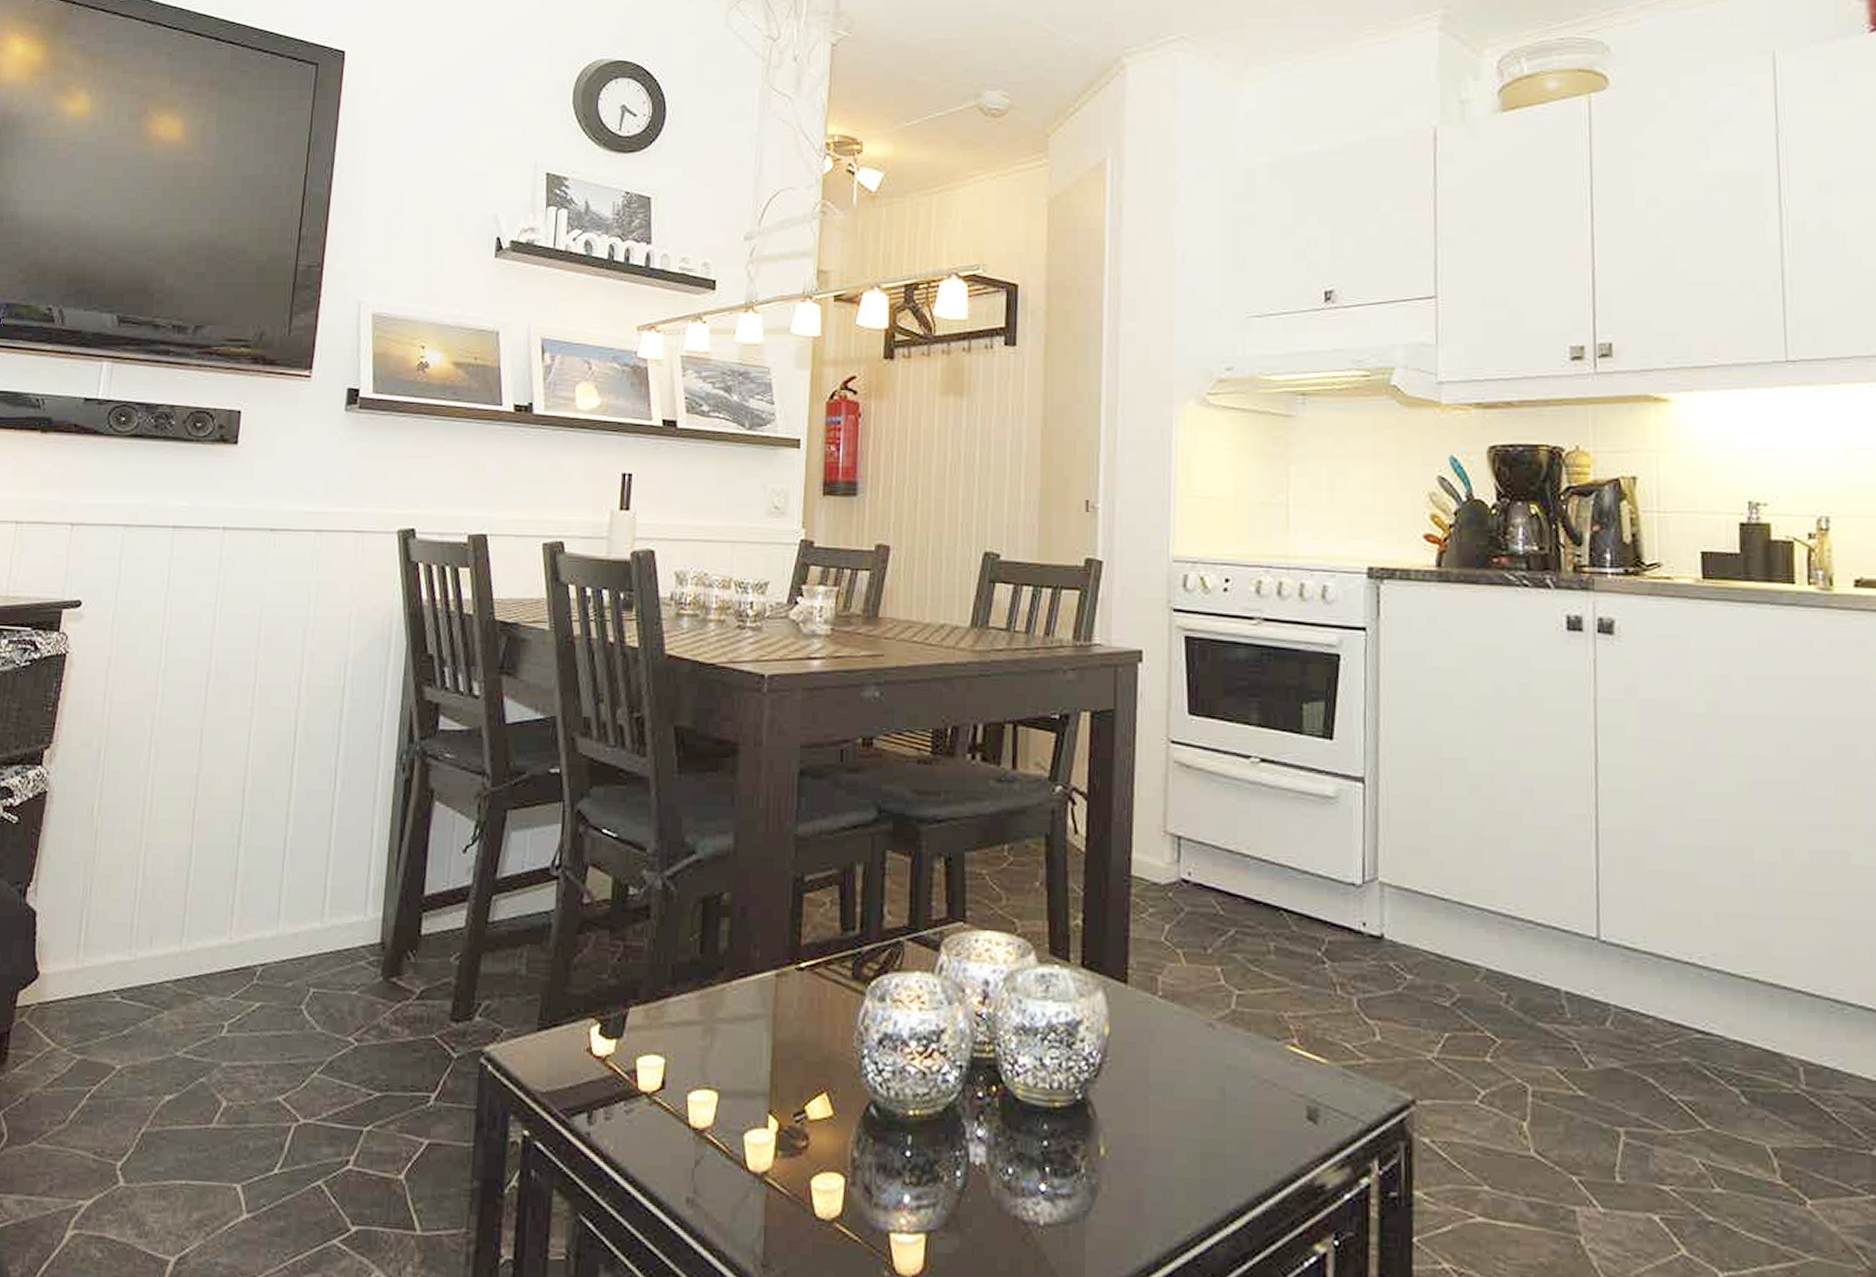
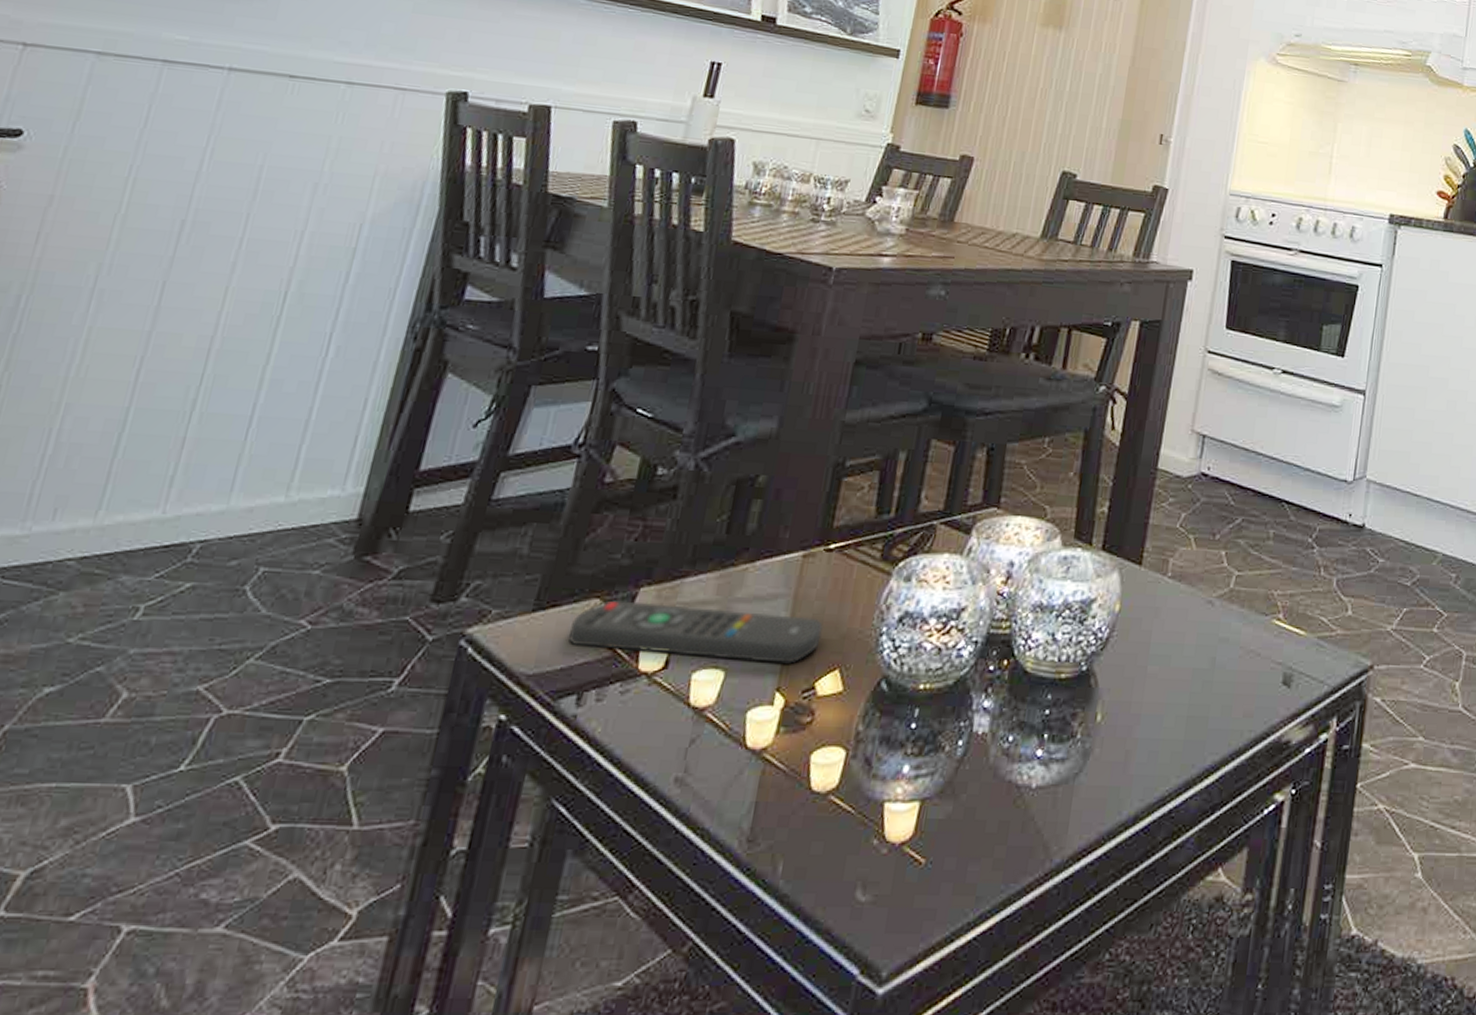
remote control: none [572,1020,805,1086] -> present [568,600,823,664]

